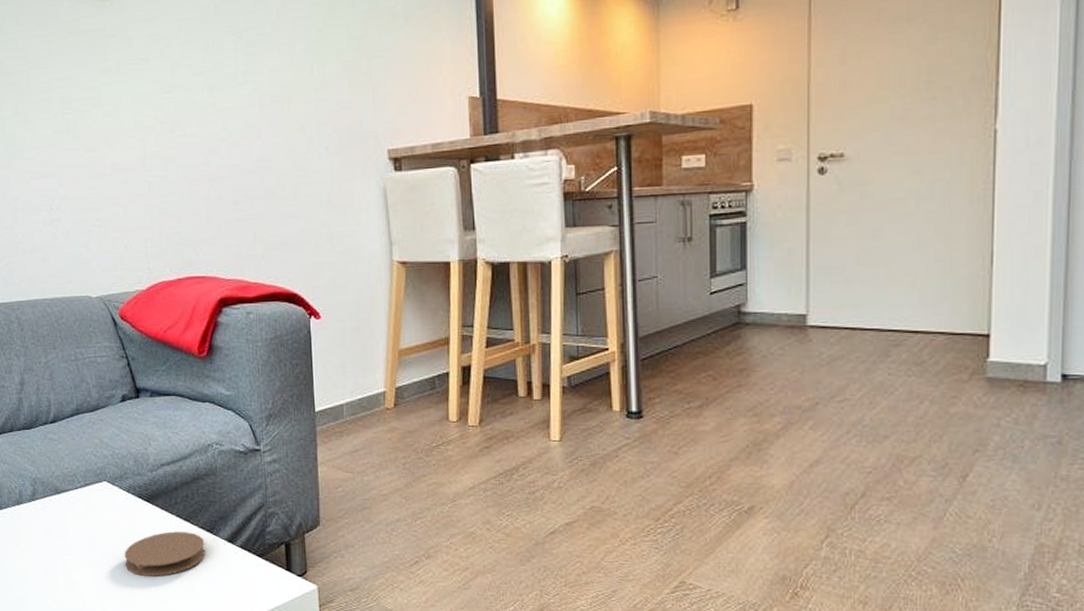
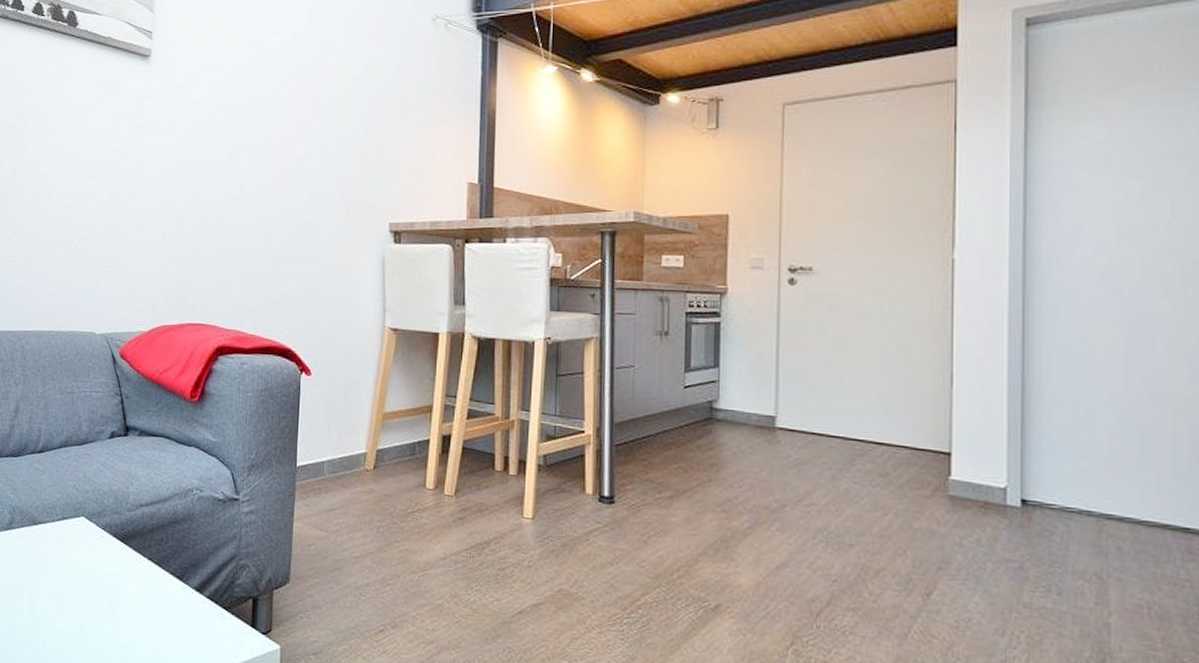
coaster: present [124,531,206,577] -> none [90,574,173,621]

